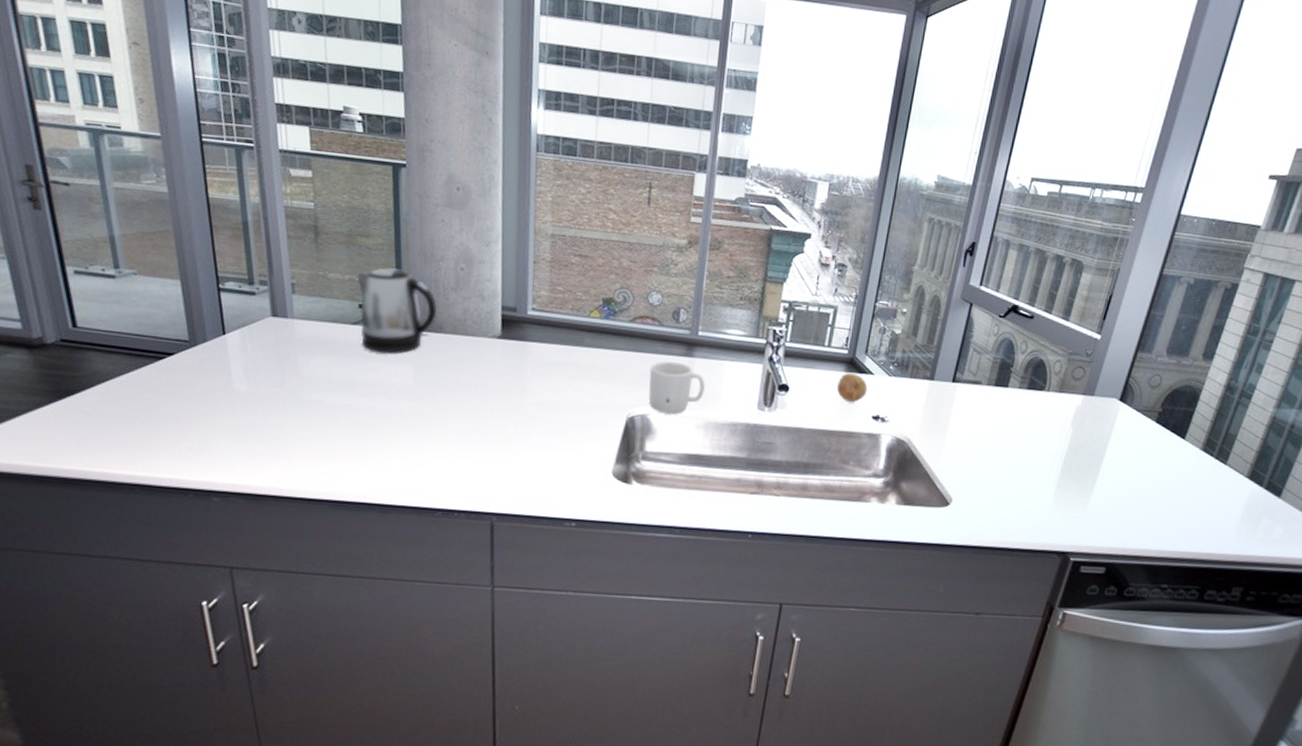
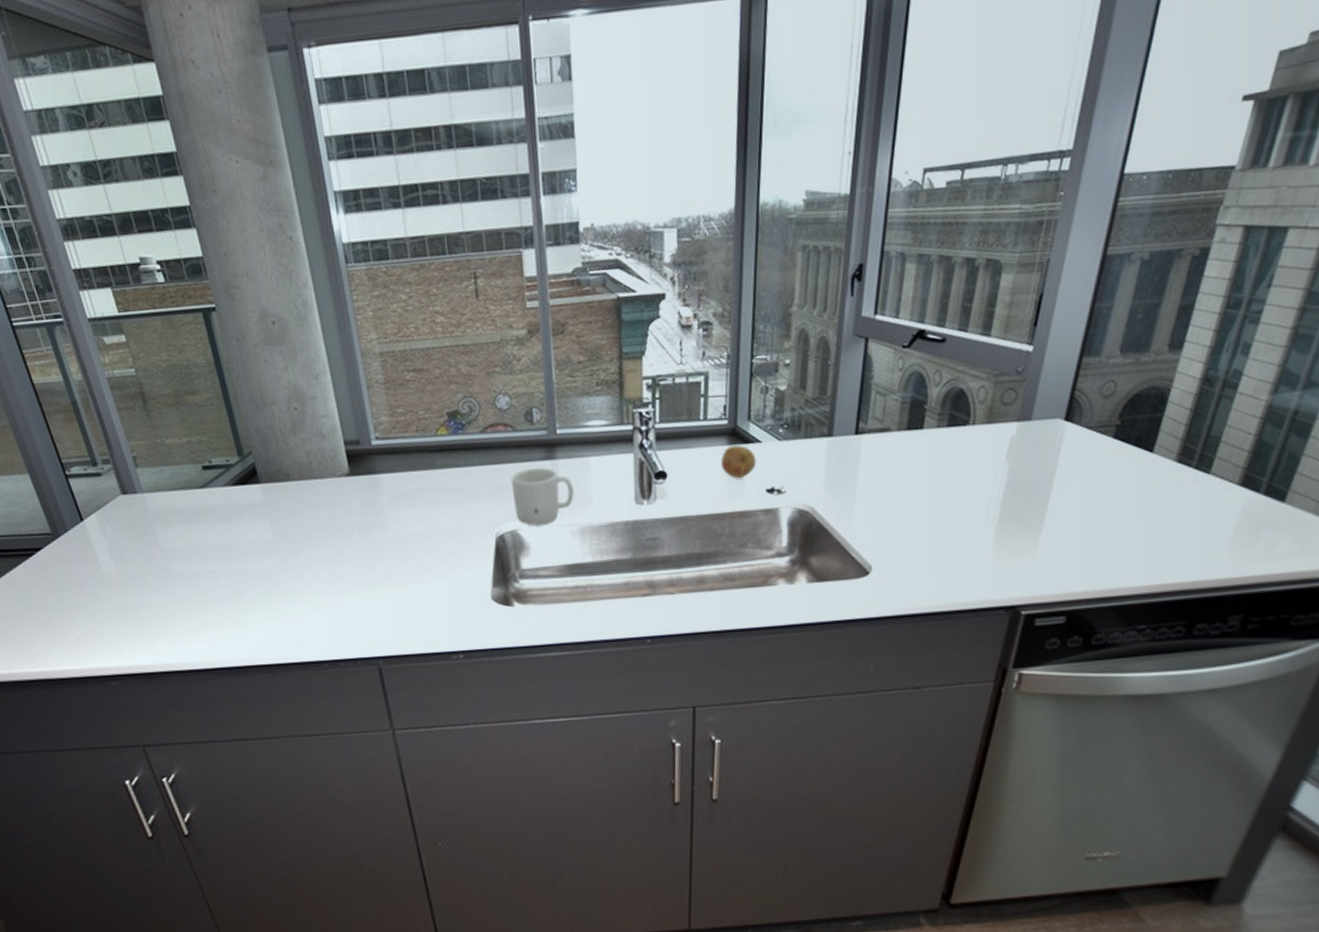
kettle: present [357,268,437,354] -> none [193,421,280,512]

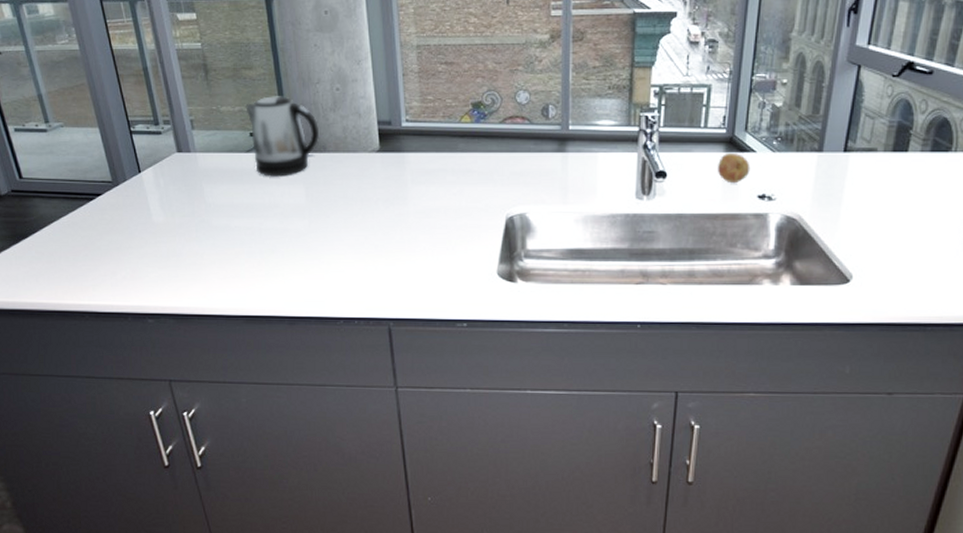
kettle: none [193,421,280,512] -> present [245,96,319,177]
mug: present [510,467,574,526] -> none [524,158,580,210]

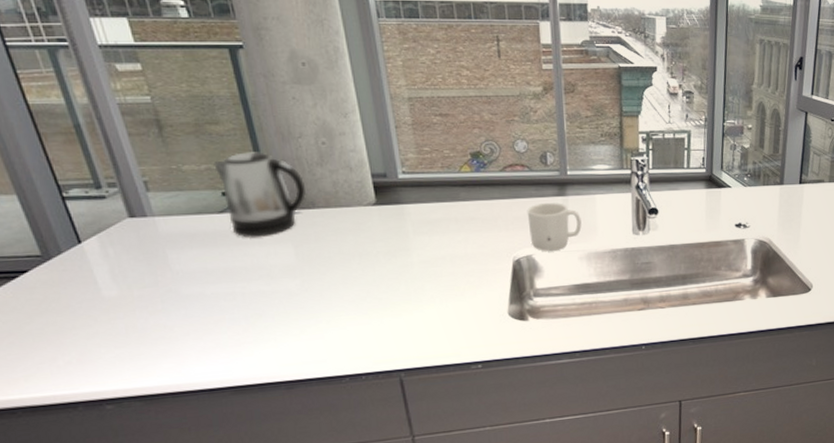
mug: none [524,158,580,210] -> present [527,202,582,251]
fruit: present [718,154,750,184] -> none [701,189,728,216]

